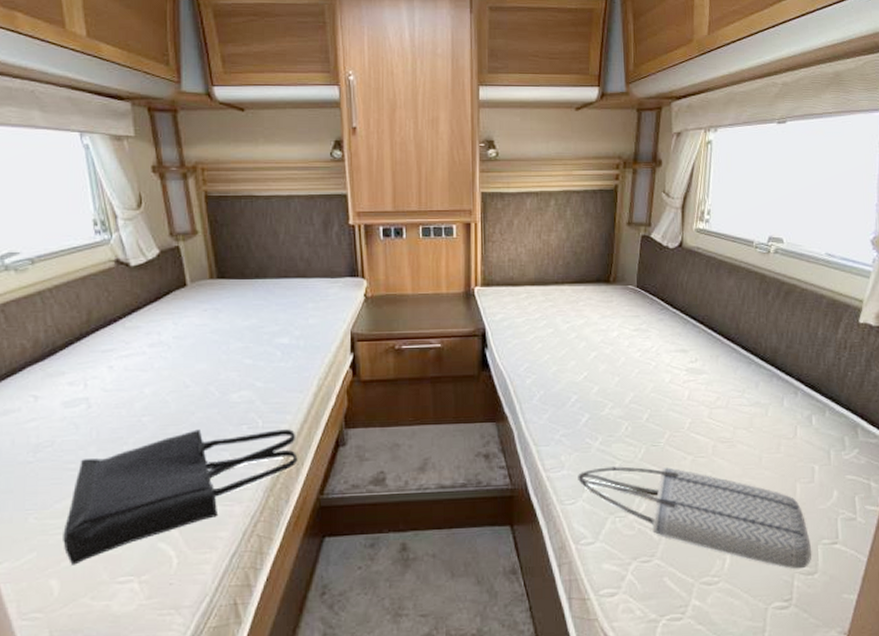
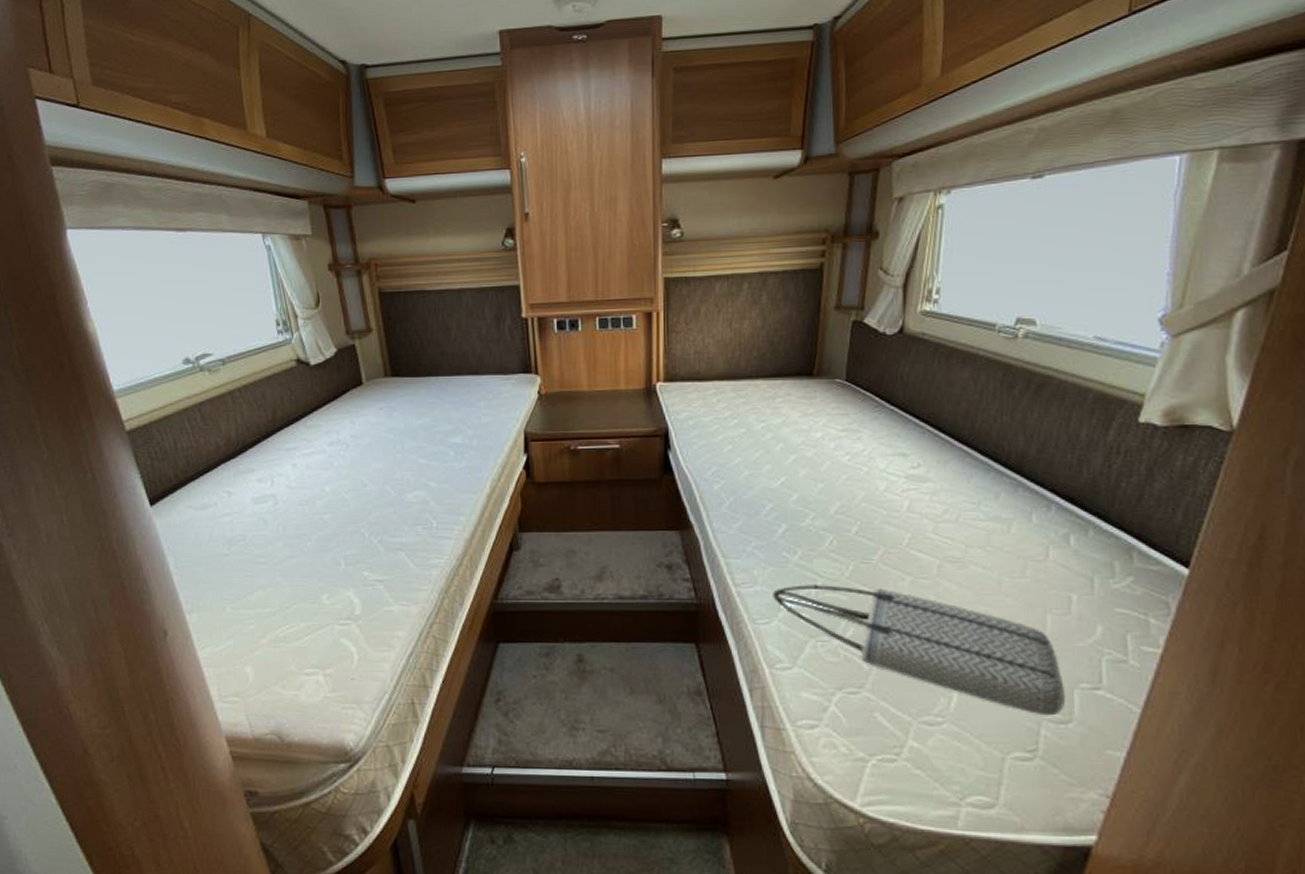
tote bag: present [63,429,298,565] -> none [256,528,472,654]

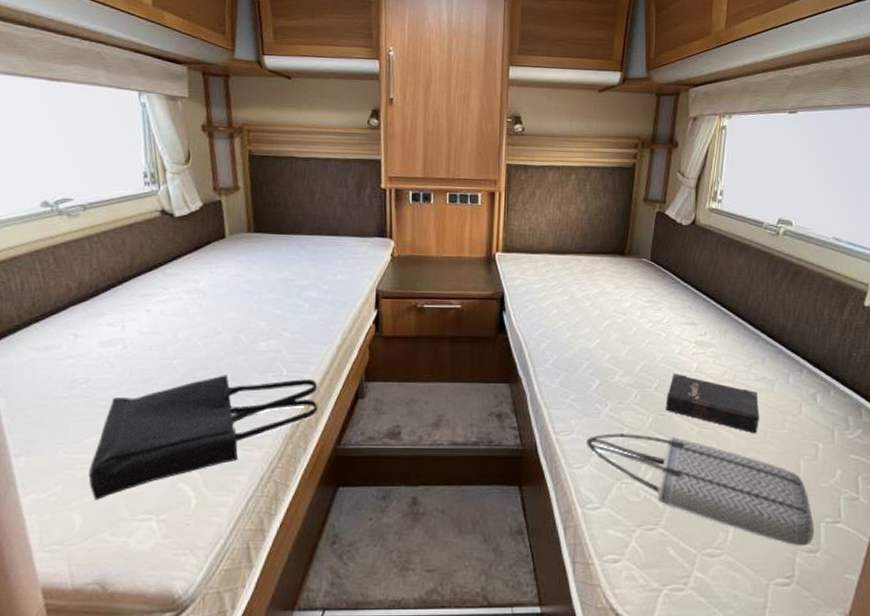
tote bag: none [256,528,472,654] -> present [88,375,318,500]
hardback book: none [869,514,991,584] -> present [666,373,759,434]

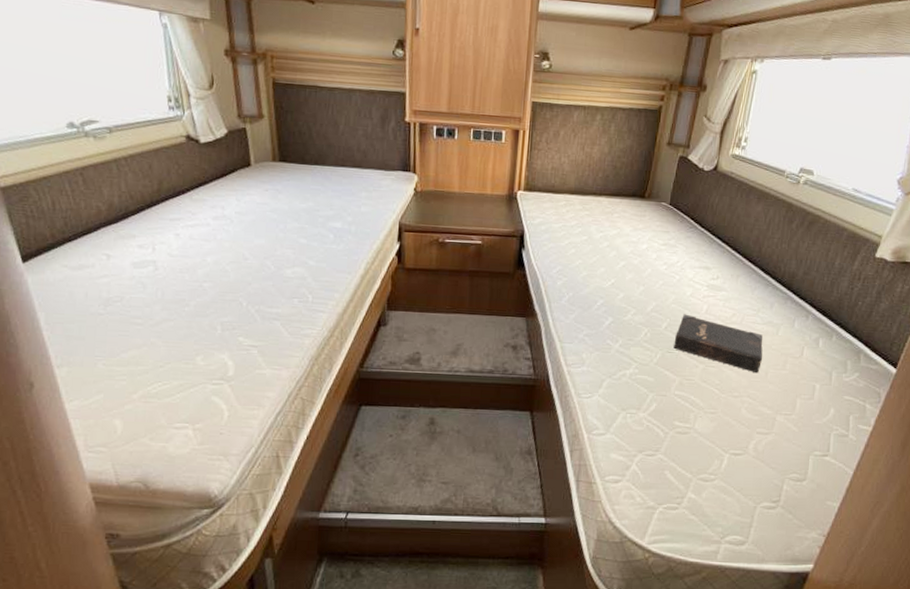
tote bag: present [88,375,318,500] -> none [127,298,342,409]
tote bag: present [586,433,815,546] -> none [596,367,804,475]

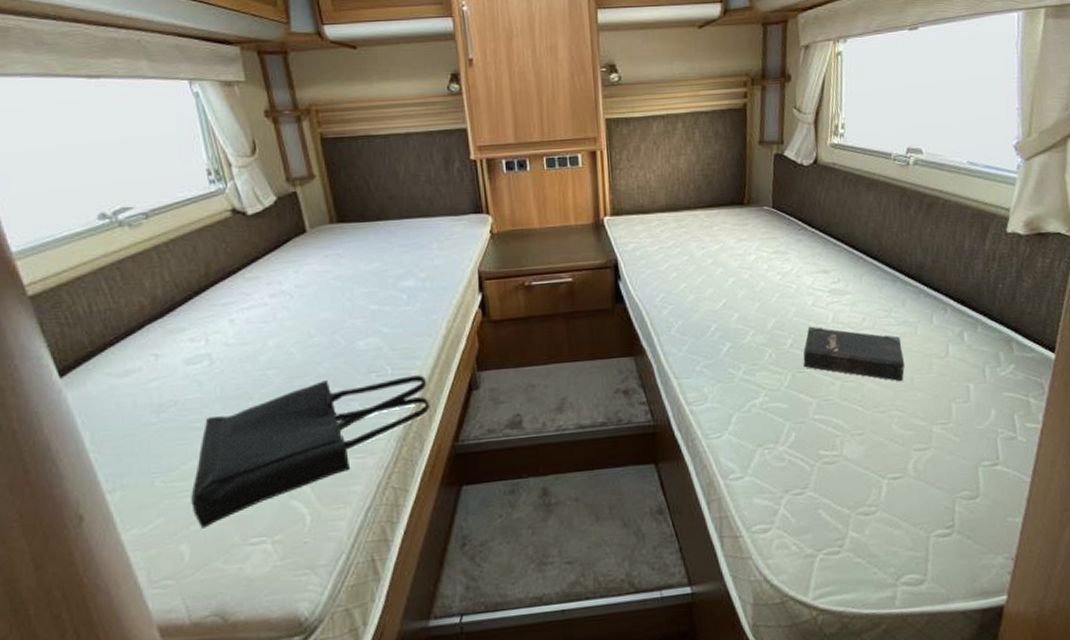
tote bag: none [127,298,342,409] -> present [191,375,430,528]

